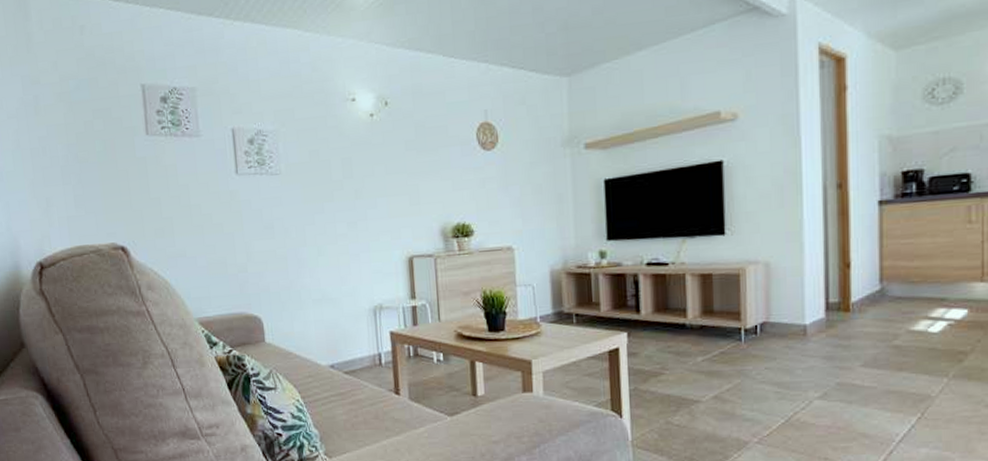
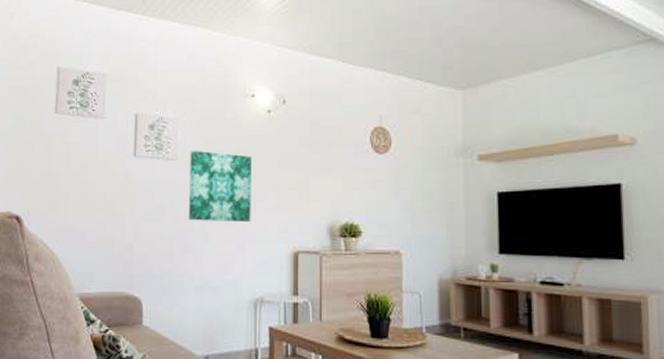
wall art: none [294,162,363,236] -> present [188,150,251,223]

